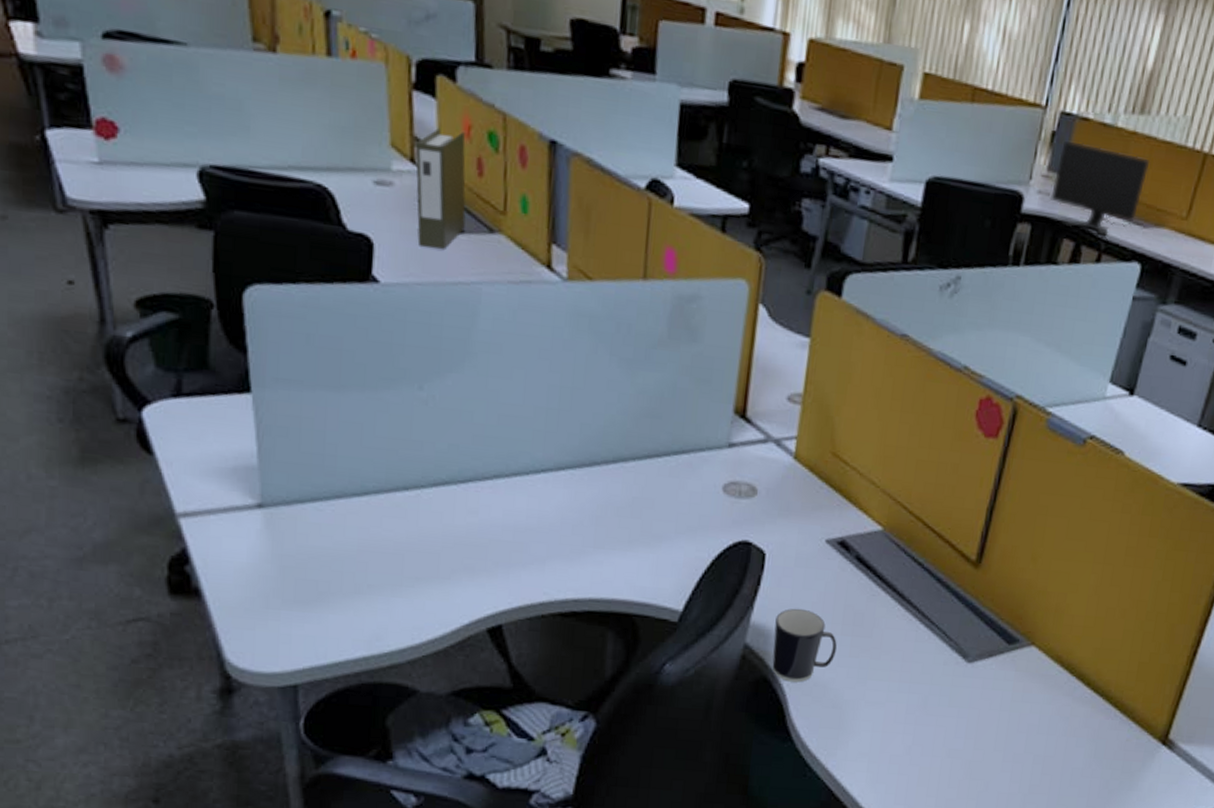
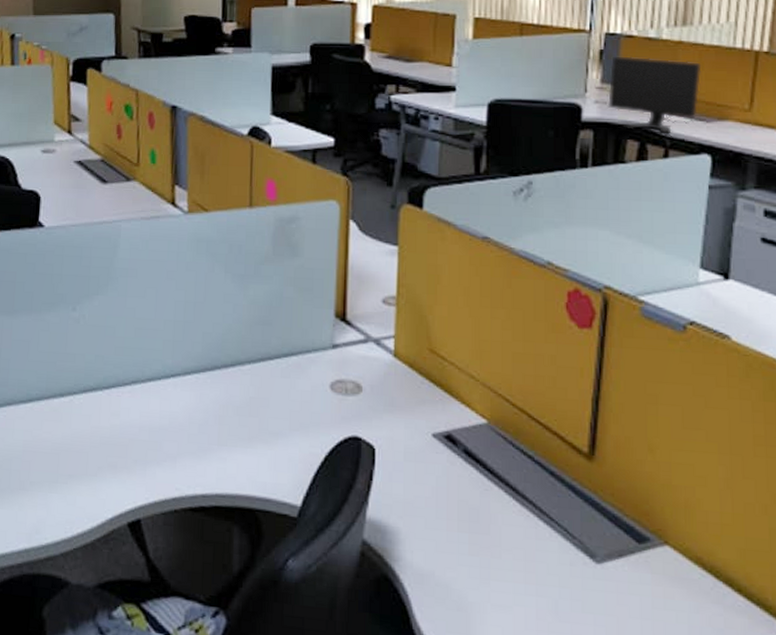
binder: present [415,128,466,251] -> none [72,107,109,198]
mug: present [772,608,837,683] -> none [390,503,454,582]

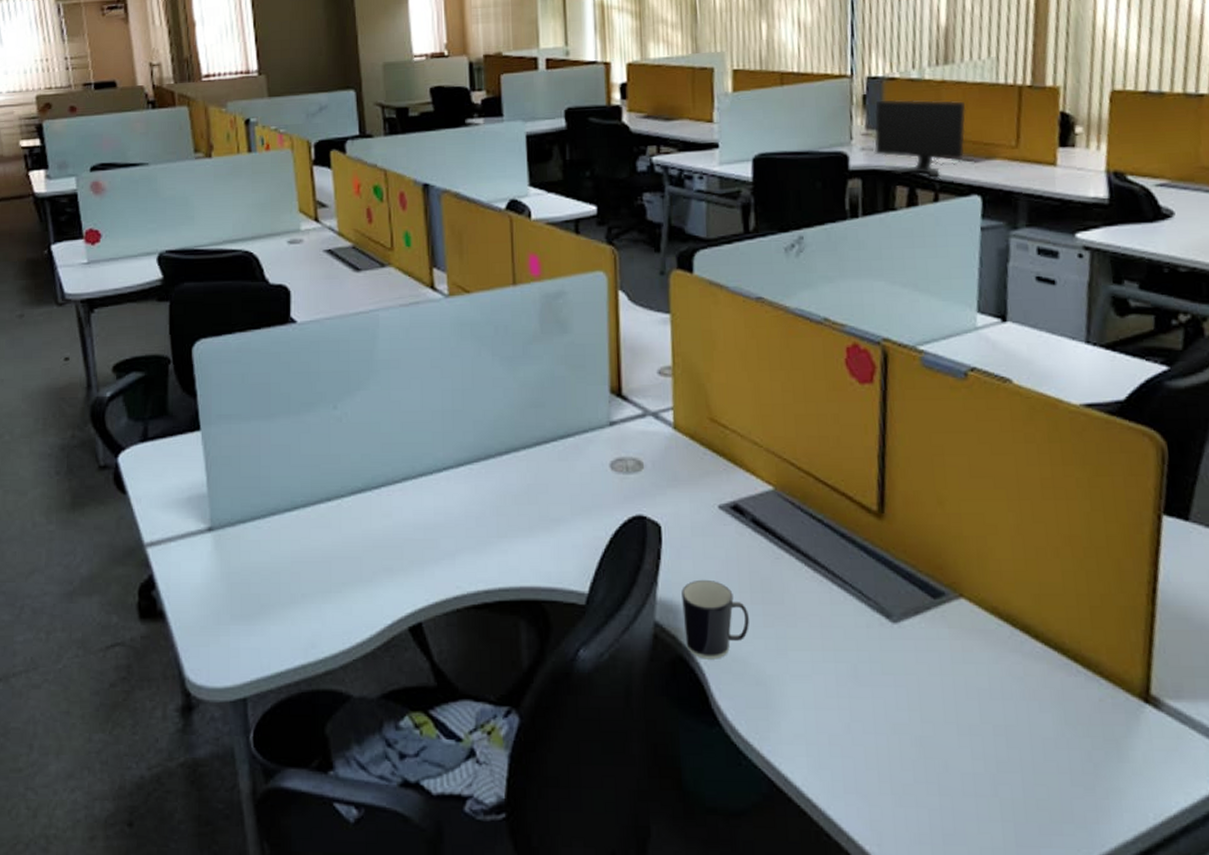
mug: none [390,503,454,582] -> present [681,579,749,659]

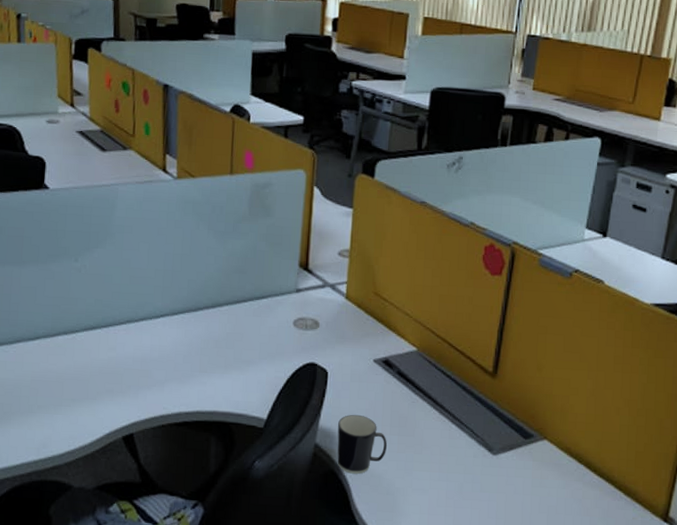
computer monitor: present [873,99,970,178] -> none [525,54,600,121]

